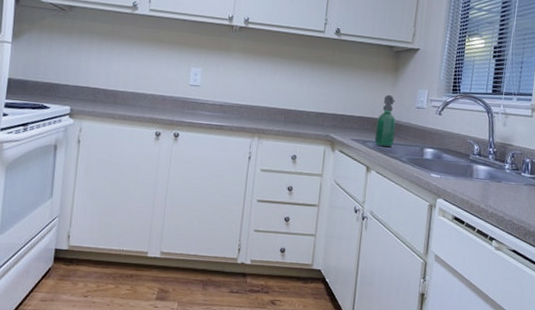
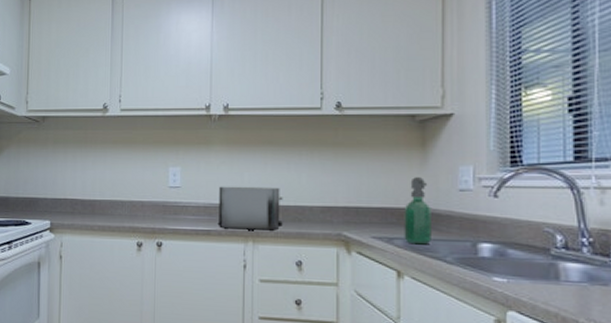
toaster: none [230,88,287,130] -> present [217,186,283,232]

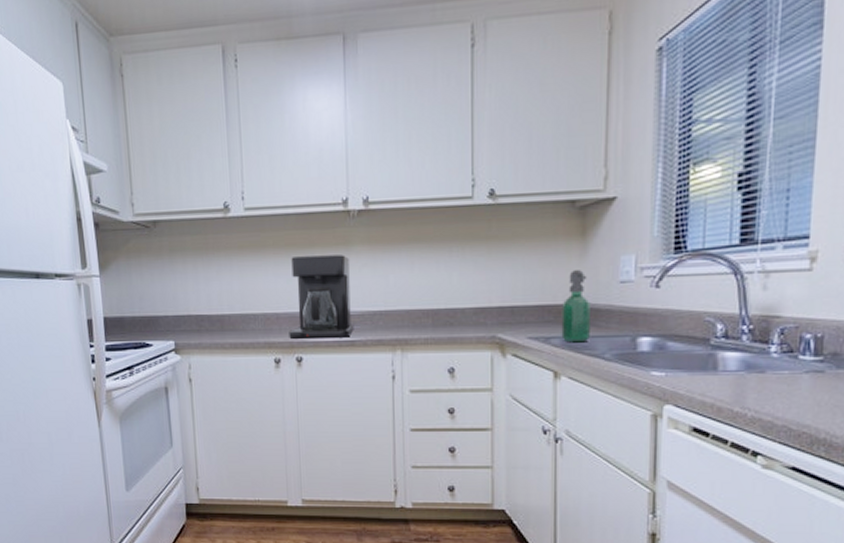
coffee maker: none [151,153,211,228] -> present [289,255,354,340]
toaster: present [217,186,283,232] -> none [362,289,433,340]

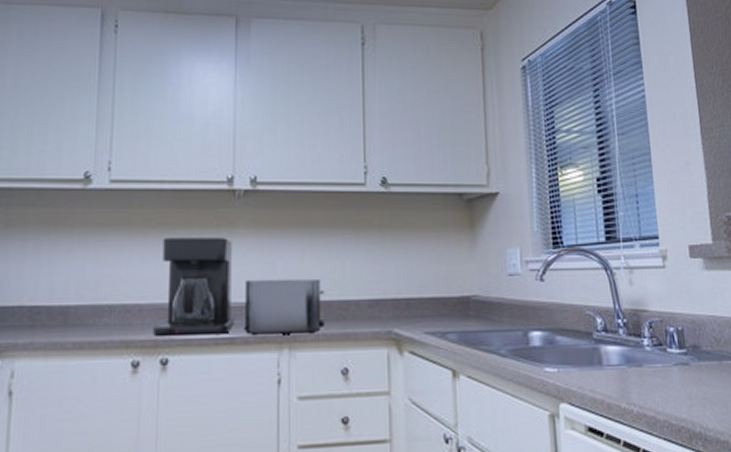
toaster: none [362,289,433,340] -> present [243,278,325,336]
soap dispenser: present [561,270,590,343] -> none [456,262,485,338]

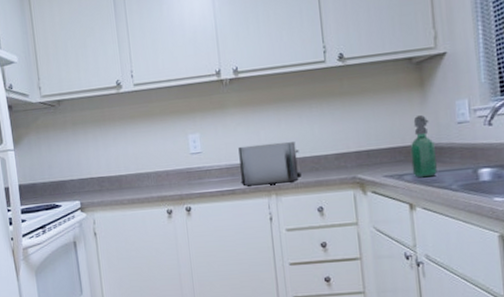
coffee maker: present [153,238,235,338] -> none [176,117,234,193]
soap dispenser: none [456,262,485,338] -> present [410,115,437,178]

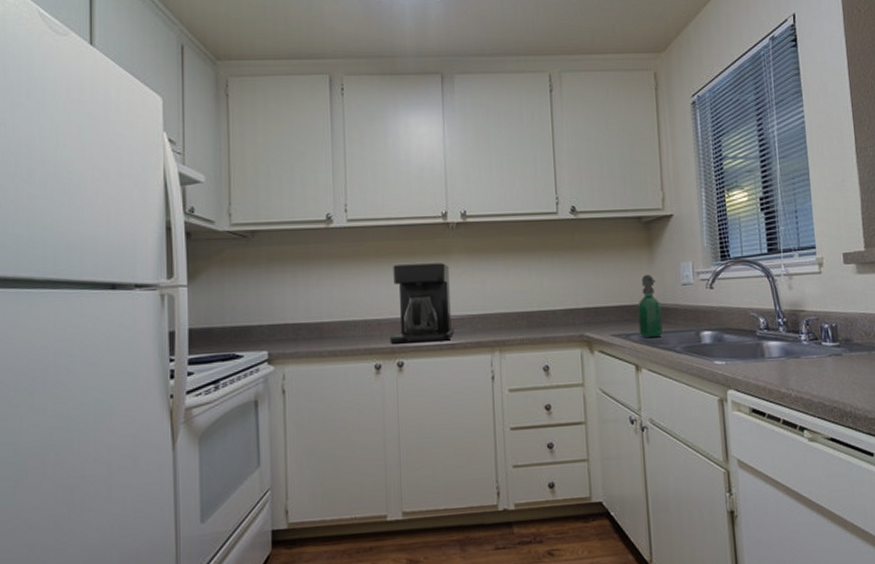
coffee maker: none [176,117,234,193] -> present [390,263,455,345]
toaster: present [238,140,302,188] -> none [462,293,528,342]

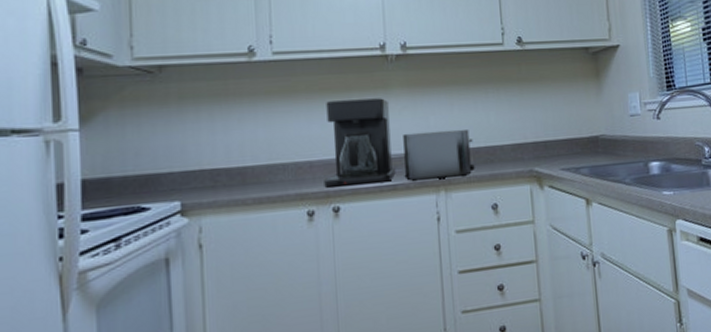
toaster: none [462,293,528,342] -> present [403,128,475,183]
soap dispenser: present [637,275,663,338] -> none [586,106,612,171]

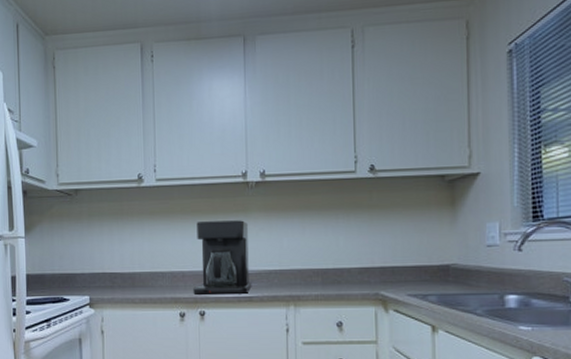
toaster: present [403,128,475,183] -> none [259,251,323,296]

